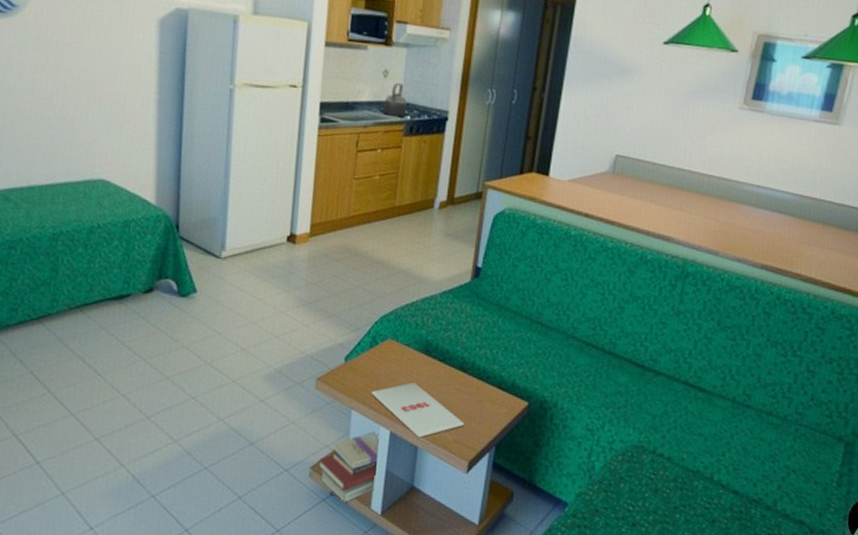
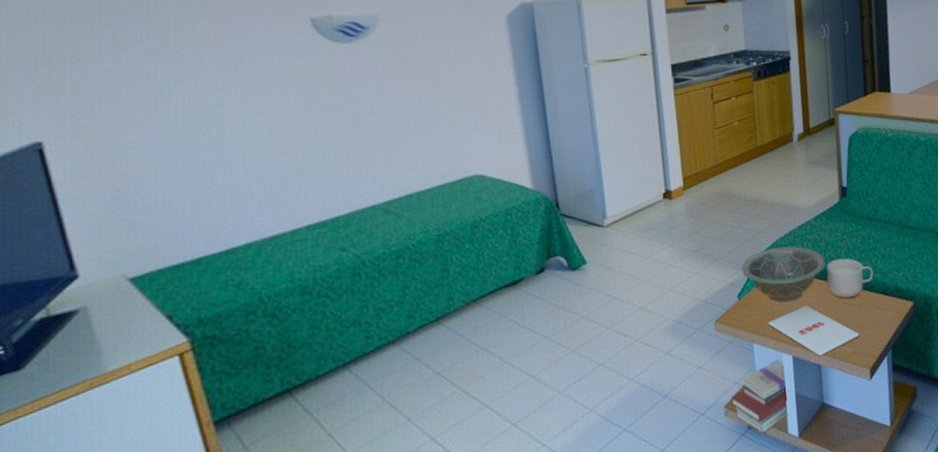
decorative bowl: none [354,315,444,375] -> present [742,246,826,302]
kettle: present [383,83,407,118] -> none [729,34,752,66]
cup: none [440,341,492,385] -> present [826,258,874,299]

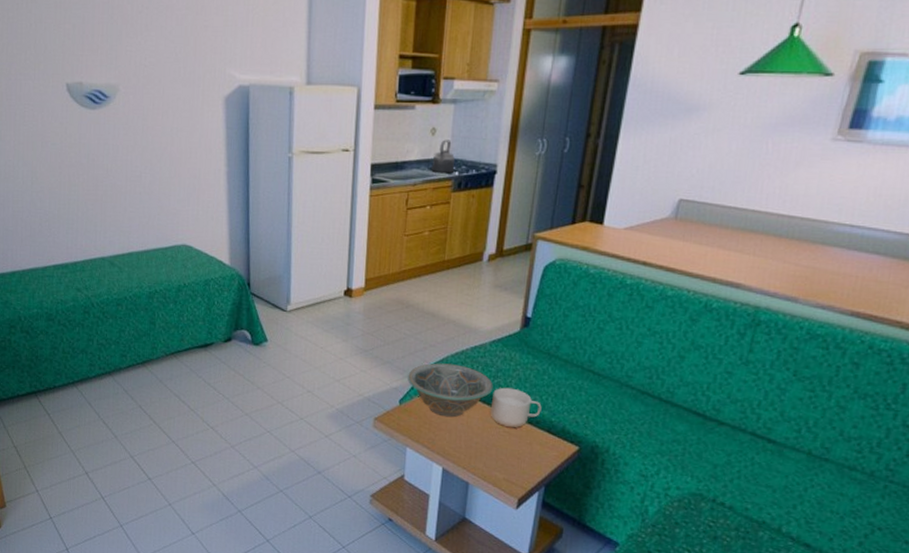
kettle: none [729,34,752,66] -> present [431,139,455,174]
books: present [731,359,788,433] -> none [378,467,433,527]
magazine: present [768,306,860,357] -> none [424,425,514,475]

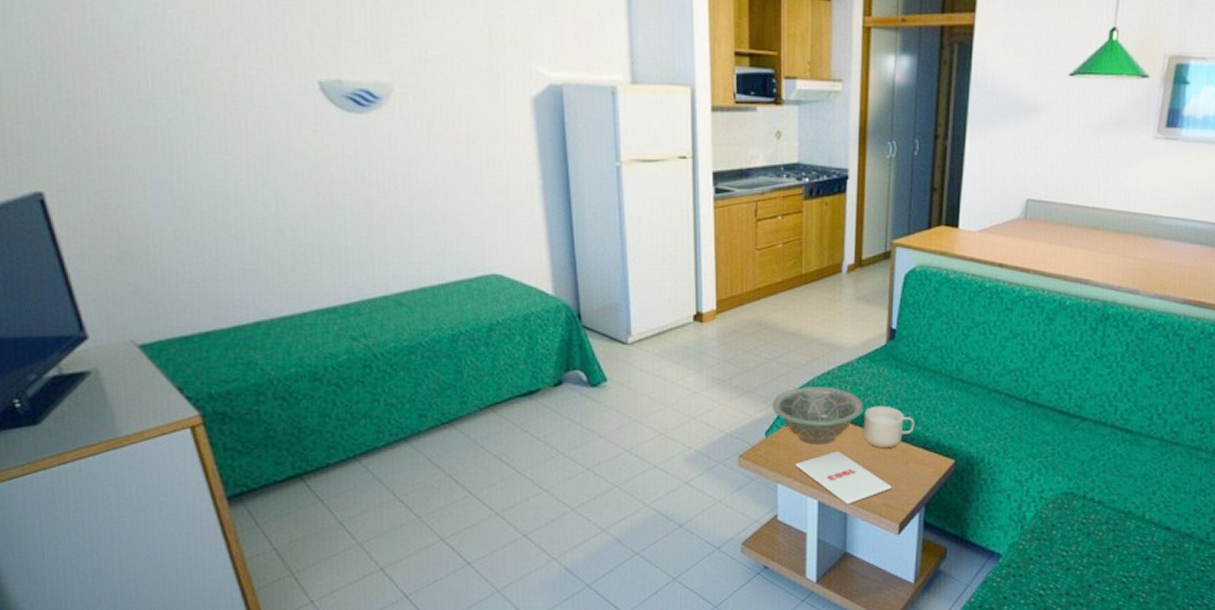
magazine: none [424,425,514,475] -> present [795,451,892,505]
kettle: present [431,139,455,174] -> none [779,144,805,181]

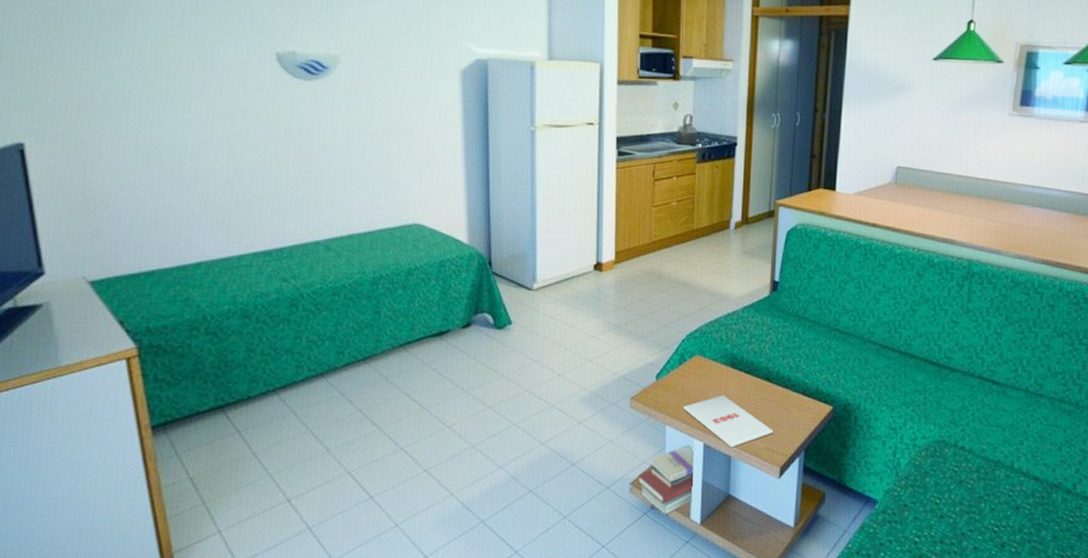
books: none [750,502,809,574] -> present [638,444,695,514]
decorative bowl: present [772,386,864,445] -> none [663,333,748,389]
kettle: none [779,144,805,181] -> present [676,114,698,146]
cup: present [863,405,915,449] -> none [747,353,795,394]

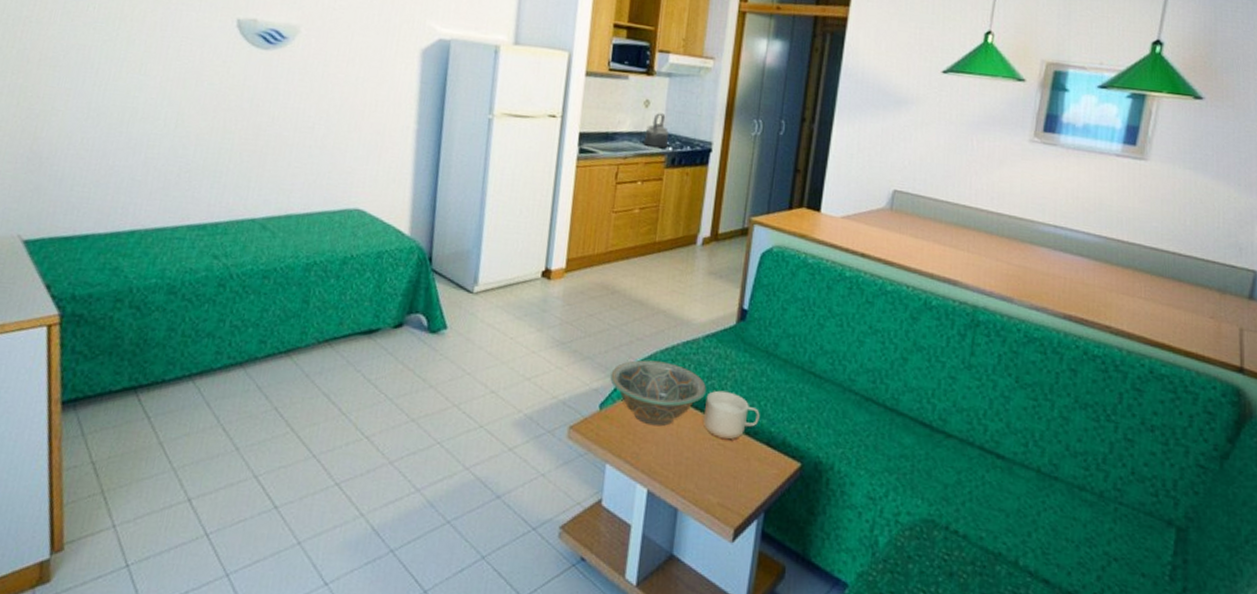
books: present [638,444,695,514] -> none [569,489,636,569]
decorative bowl: none [663,333,748,389] -> present [610,359,707,427]
magazine: present [683,395,774,448] -> none [627,435,730,499]
cup: none [747,353,795,394] -> present [703,390,760,440]

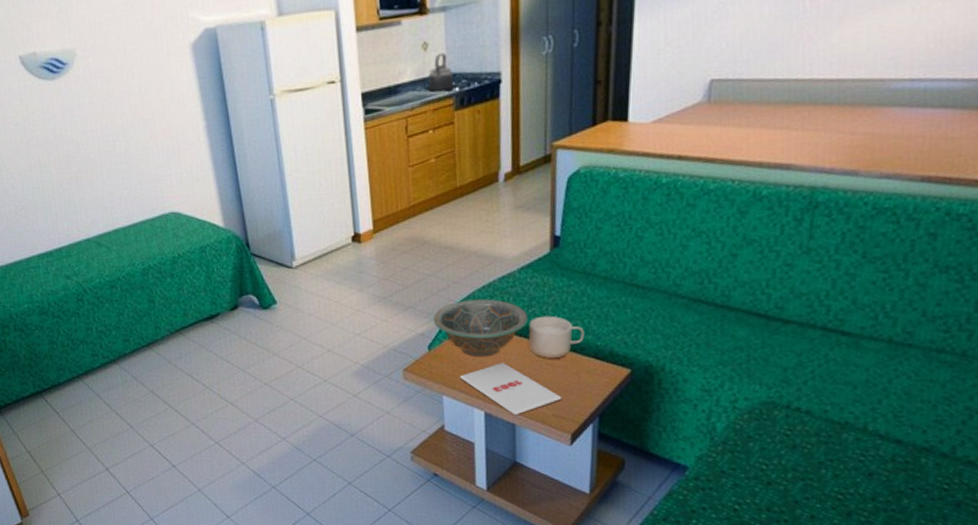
magazine: none [627,435,730,499] -> present [459,363,562,416]

